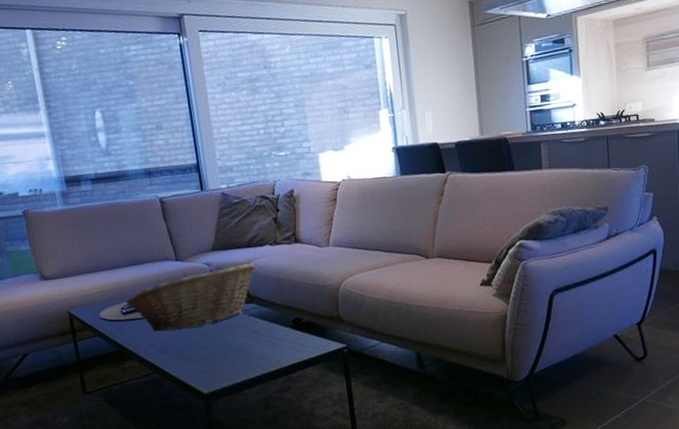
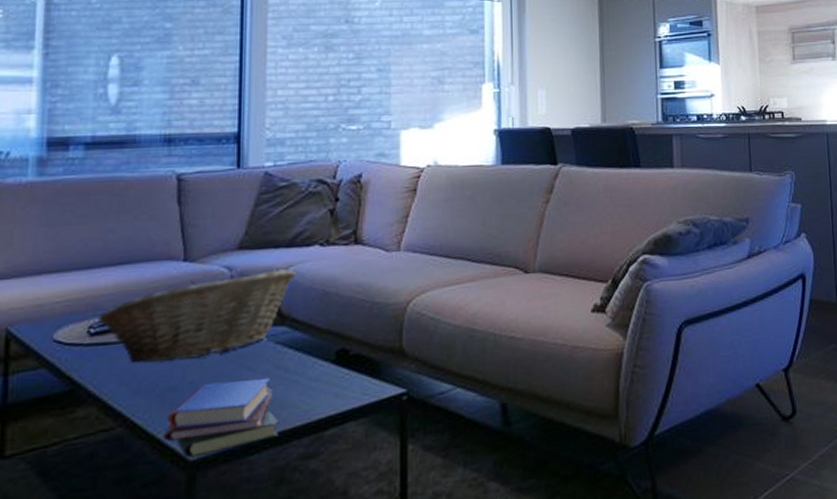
book: none [184,340,262,392] -> present [163,379,280,458]

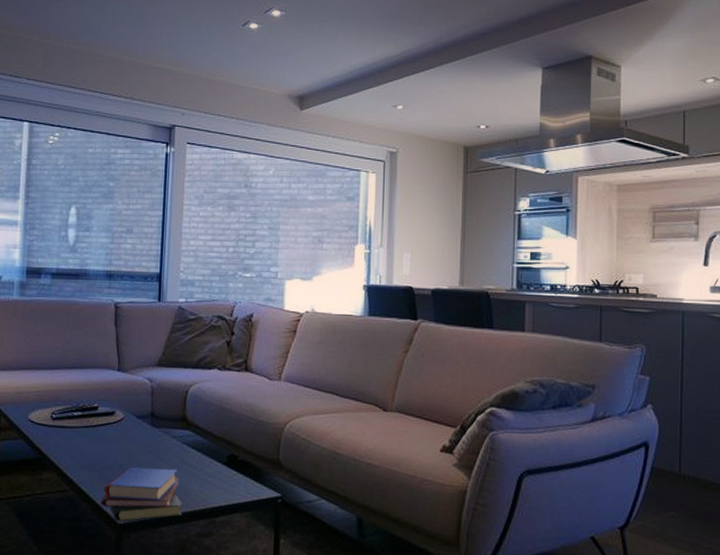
fruit basket: present [97,269,296,364] -> none [58,385,199,447]

